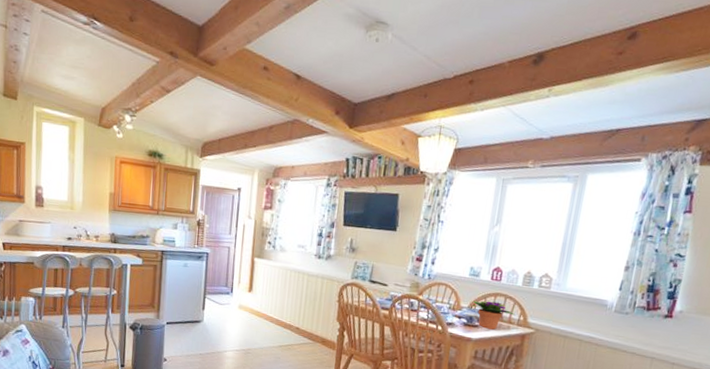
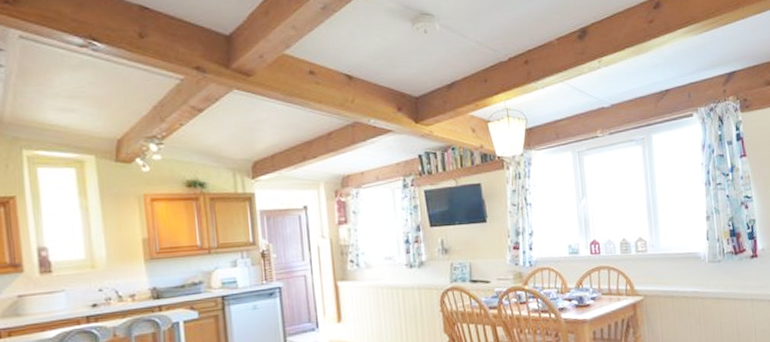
potted flower: present [472,301,515,330] -> none [579,275,622,306]

